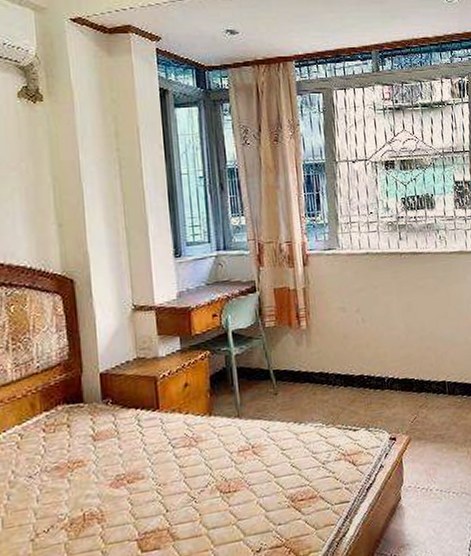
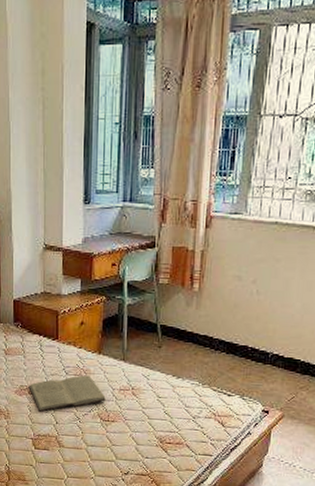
book: none [127,443,224,503] -> present [28,375,106,412]

